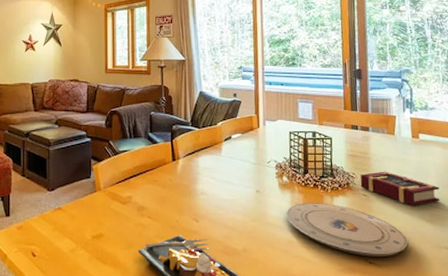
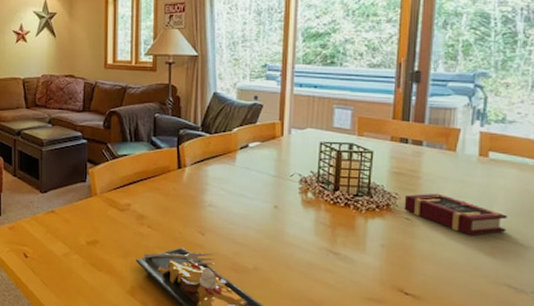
plate: present [286,203,408,257] -> none [307,223,456,289]

